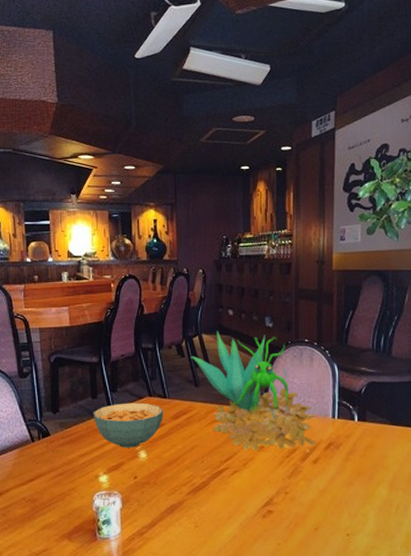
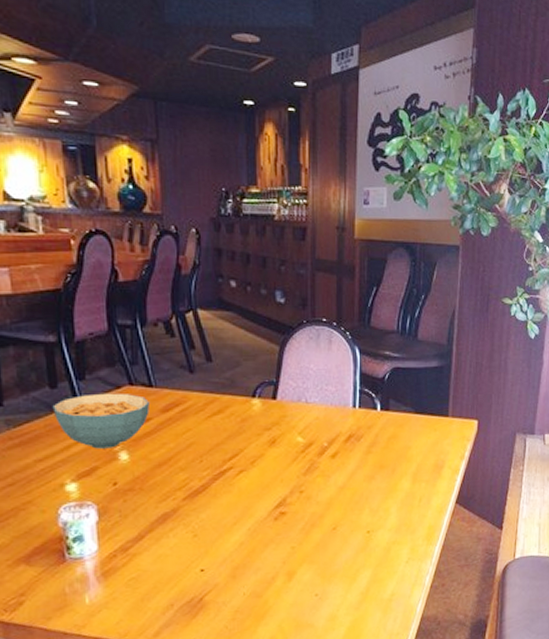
plant: present [191,331,317,451] -> none [184,306,336,447]

